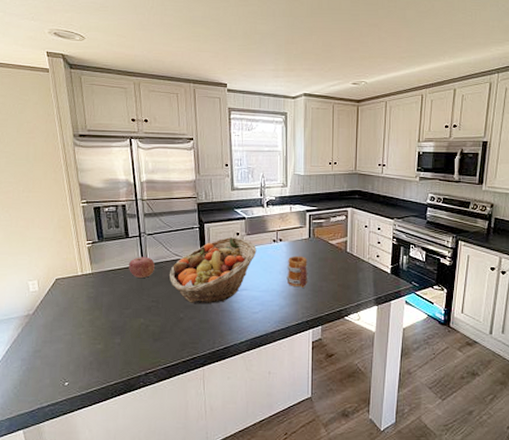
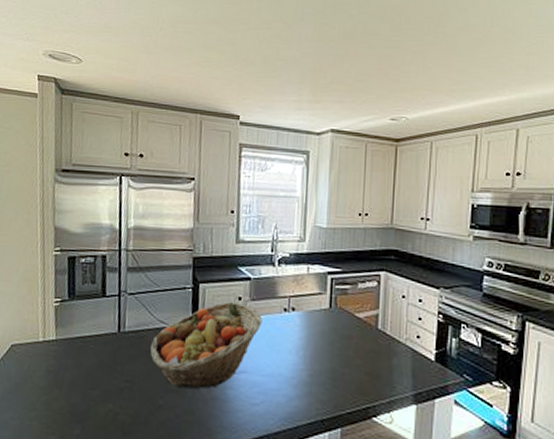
apple: present [129,257,155,278] -> none [101,321,134,349]
mug: present [286,256,309,288] -> none [298,330,328,374]

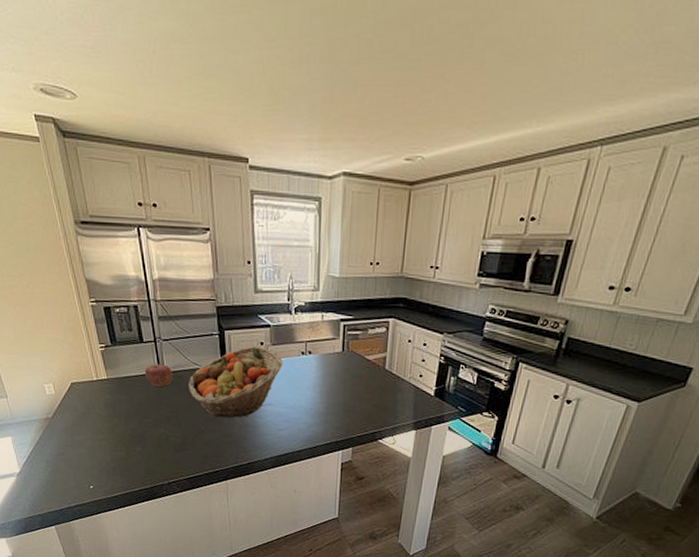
apple: none [101,321,134,349] -> present [145,364,172,387]

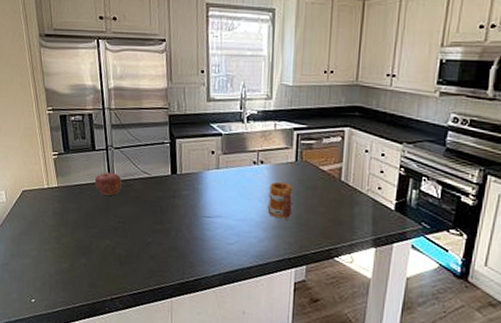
fruit basket: present [188,347,283,418] -> none [136,156,234,230]
mug: none [315,371,341,406] -> present [267,181,294,220]

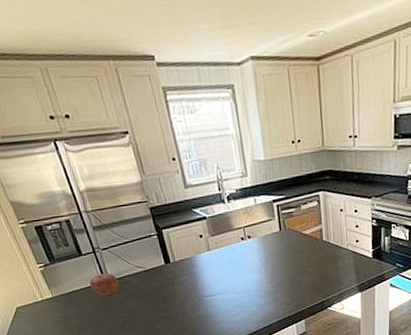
mug: present [267,181,294,220] -> none [260,251,285,284]

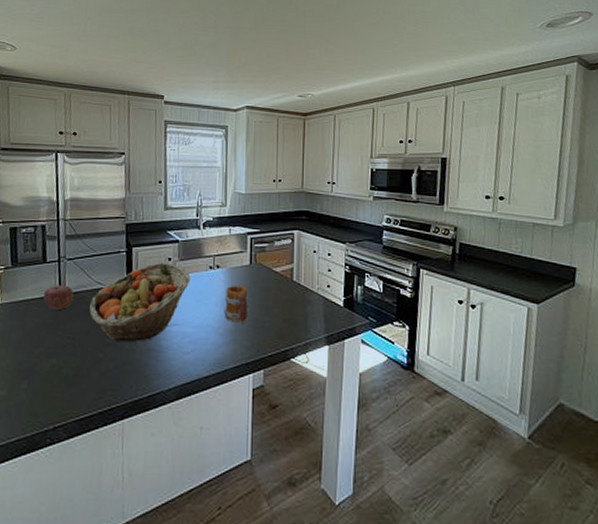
fruit basket: none [135,240,225,315] -> present [89,263,191,342]
mug: none [260,251,285,284] -> present [224,285,249,323]

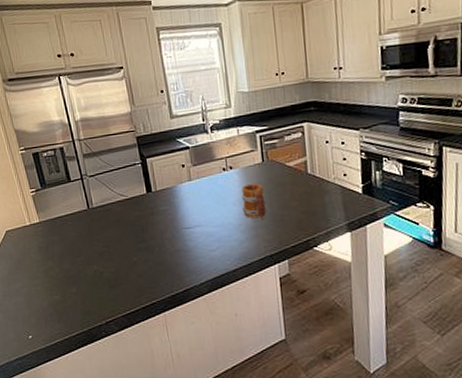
apple: present [44,285,74,310] -> none [75,200,101,223]
fruit basket: present [89,263,191,342] -> none [116,170,206,246]

